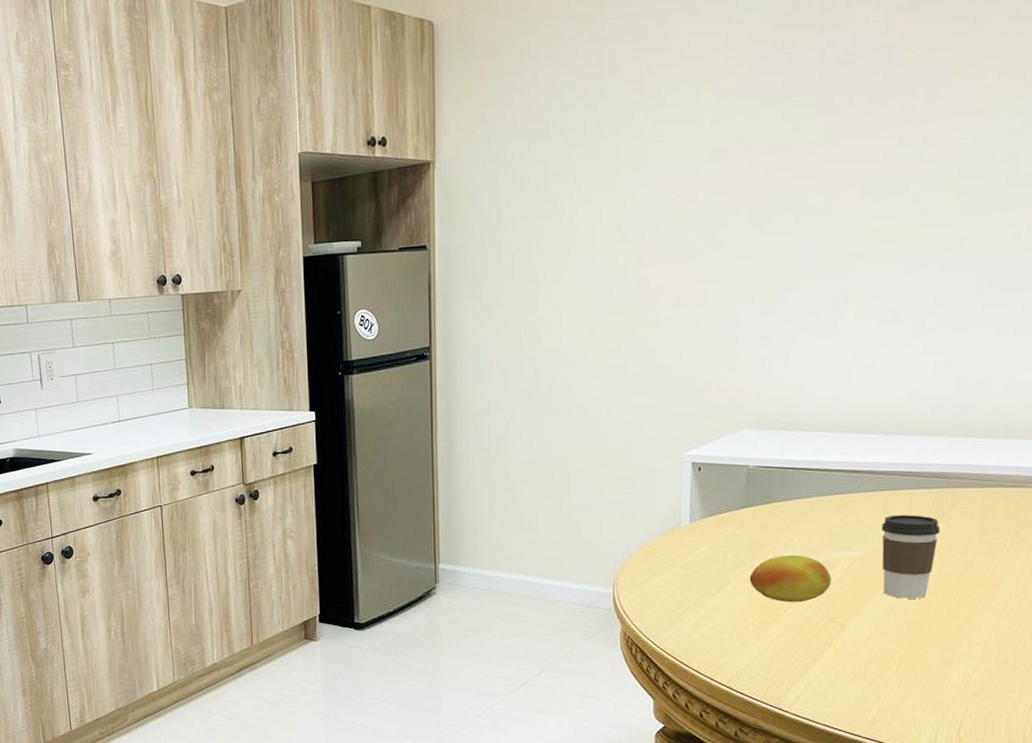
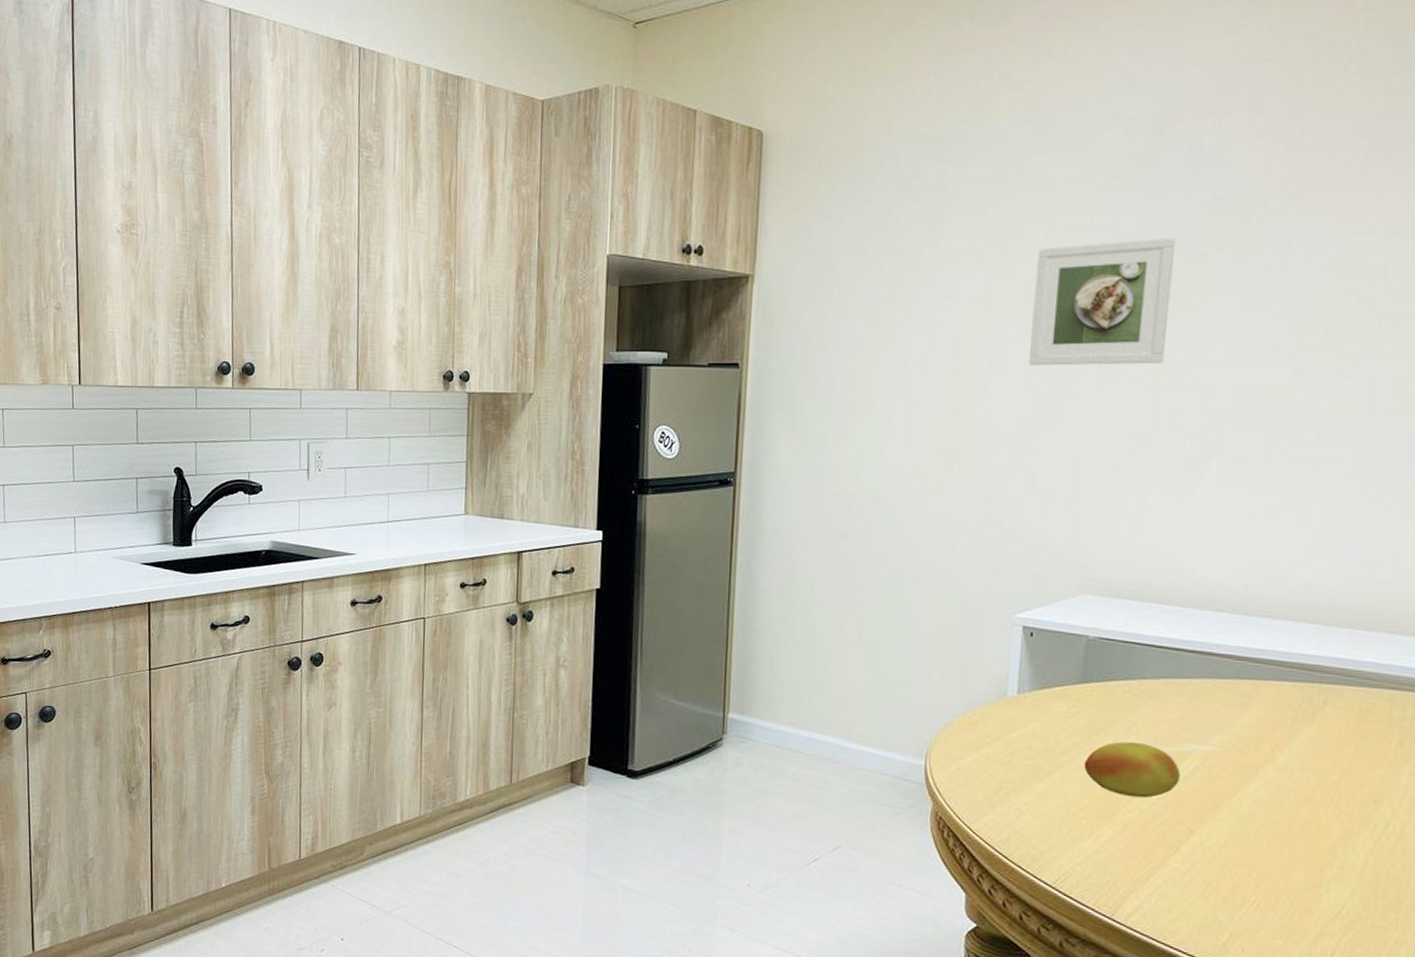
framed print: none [687,94,812,225] -> present [1029,237,1175,366]
coffee cup: present [881,514,941,599] -> none [1240,707,1311,808]

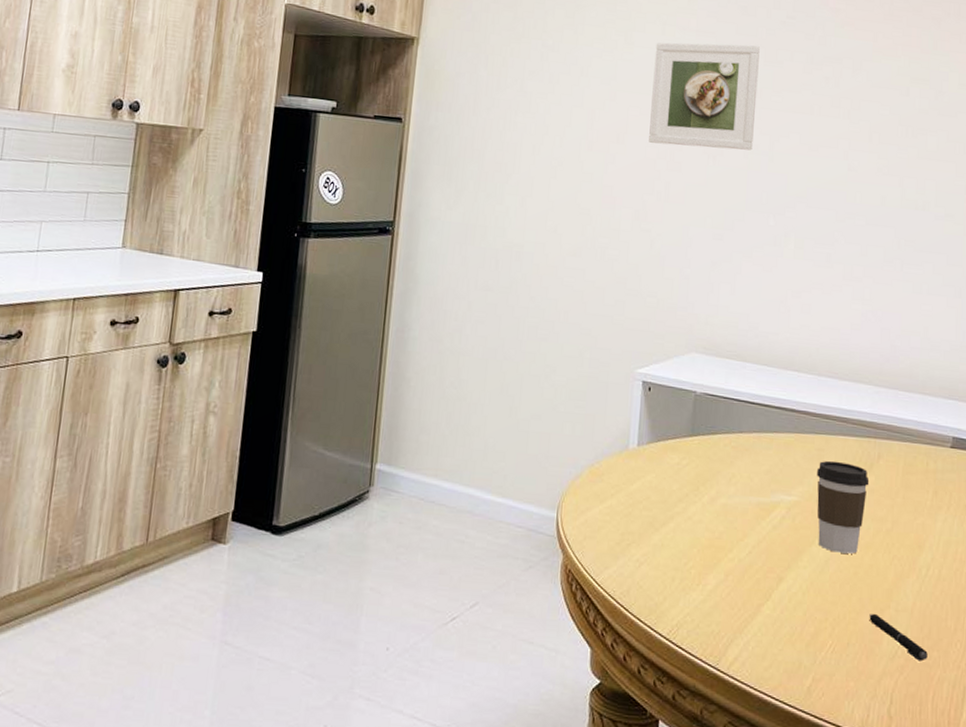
fruit: present [1084,742,1180,798] -> none [692,492,770,547]
coffee cup: none [1240,707,1311,808] -> present [817,460,870,554]
pen: none [1305,870,1382,923] -> present [869,613,928,661]

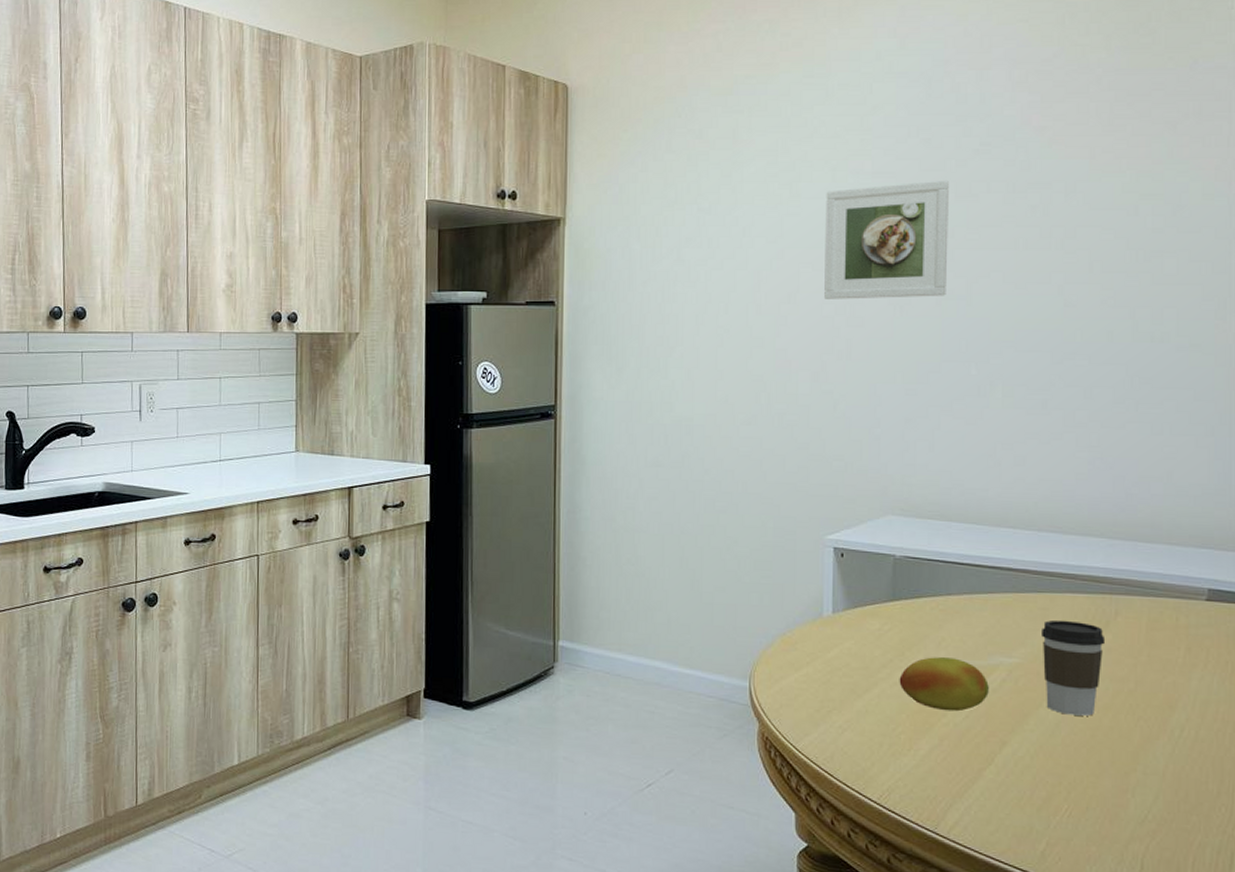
fruit: none [692,492,770,547] -> present [899,657,989,712]
pen: present [869,613,928,661] -> none [1111,776,1185,826]

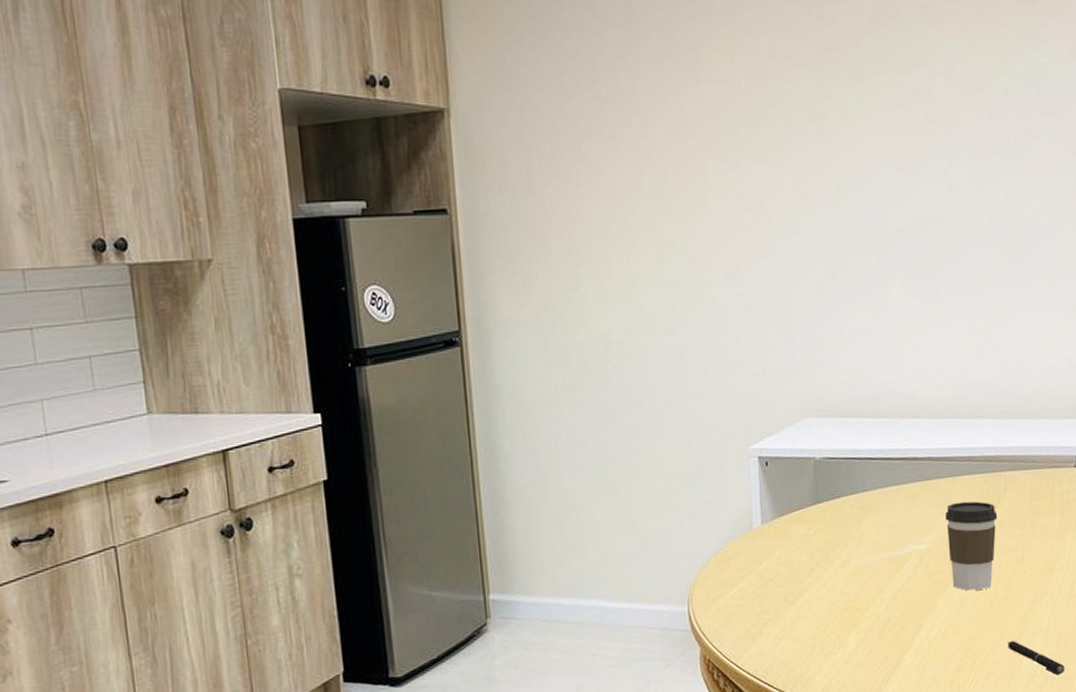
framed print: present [824,180,949,299] -> none [725,61,846,194]
fruit: present [899,657,989,712] -> none [826,552,904,605]
pen: none [1111,776,1185,826] -> present [1007,640,1065,676]

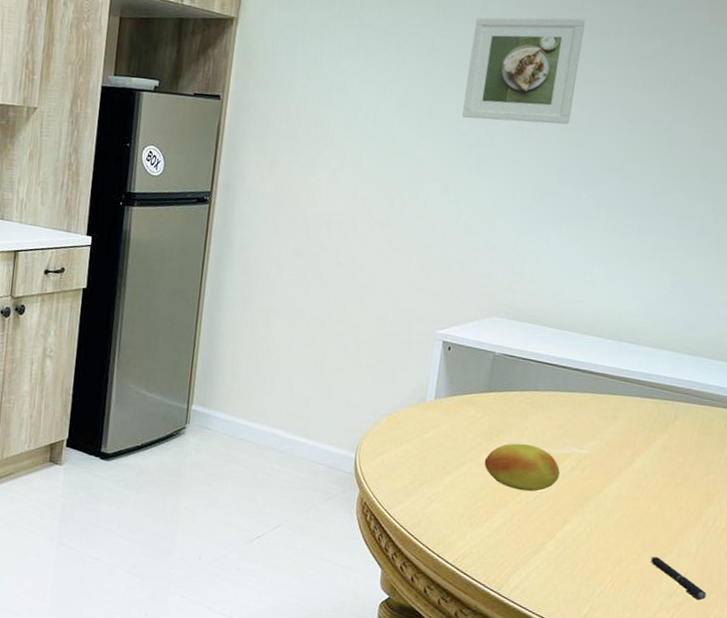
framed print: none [725,61,846,194] -> present [462,17,585,125]
fruit: none [826,552,904,605] -> present [484,443,560,492]
coffee cup: present [945,501,998,591] -> none [605,419,663,503]

